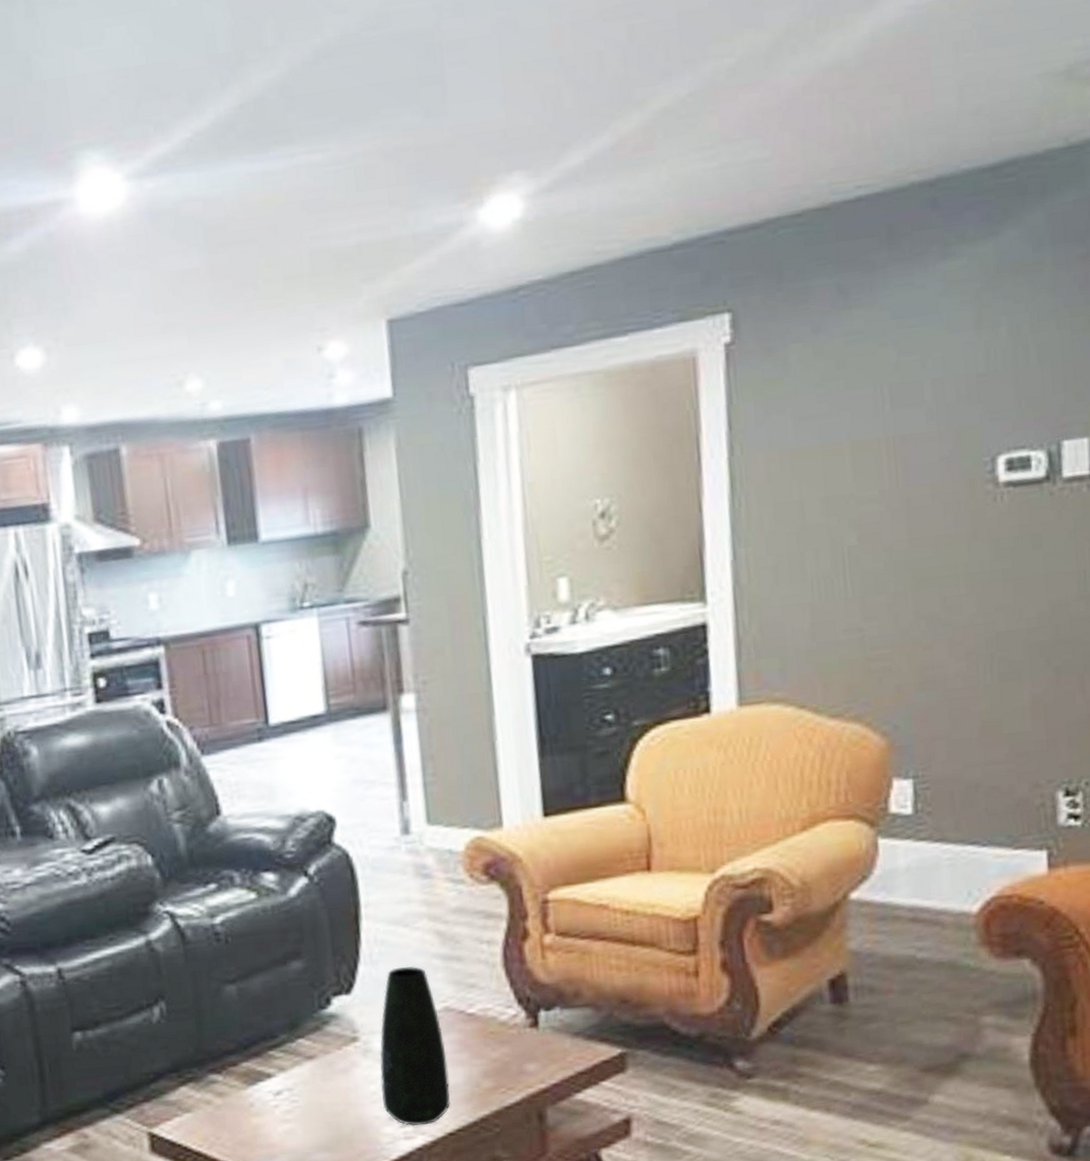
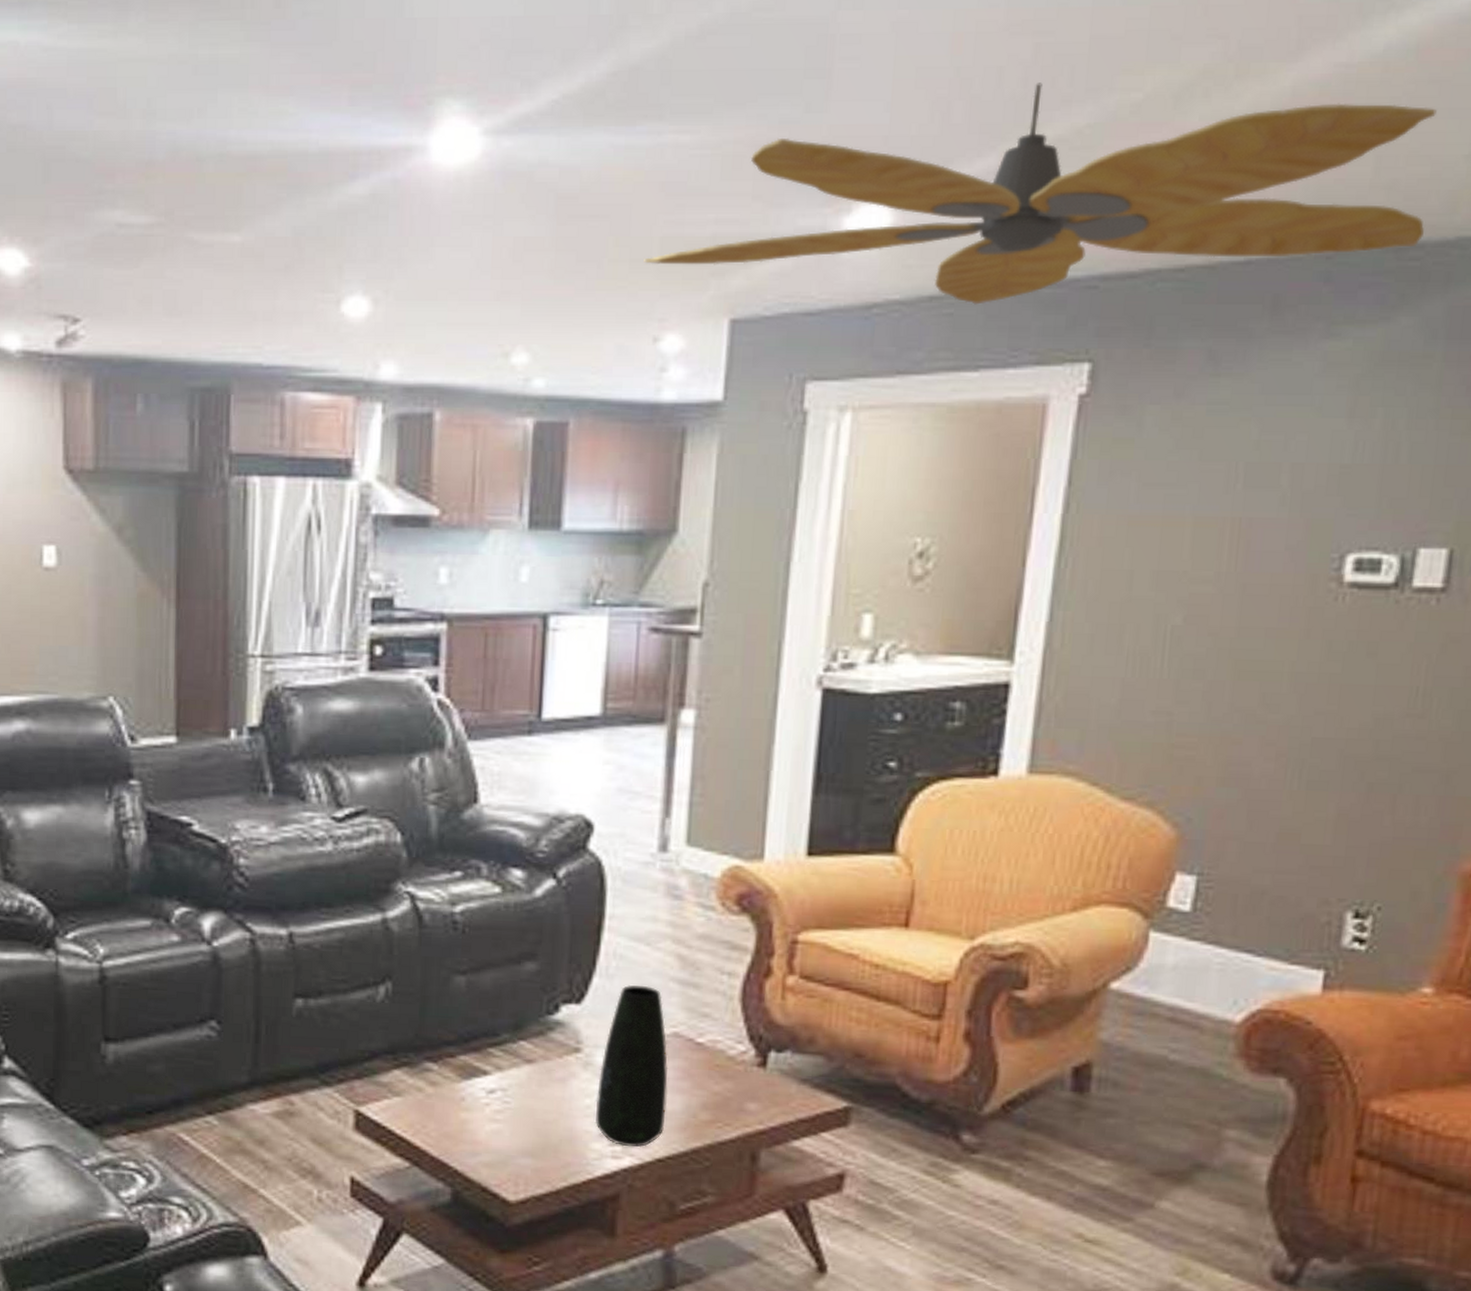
ceiling fan: none [296,35,1014,279] -> present [644,83,1437,305]

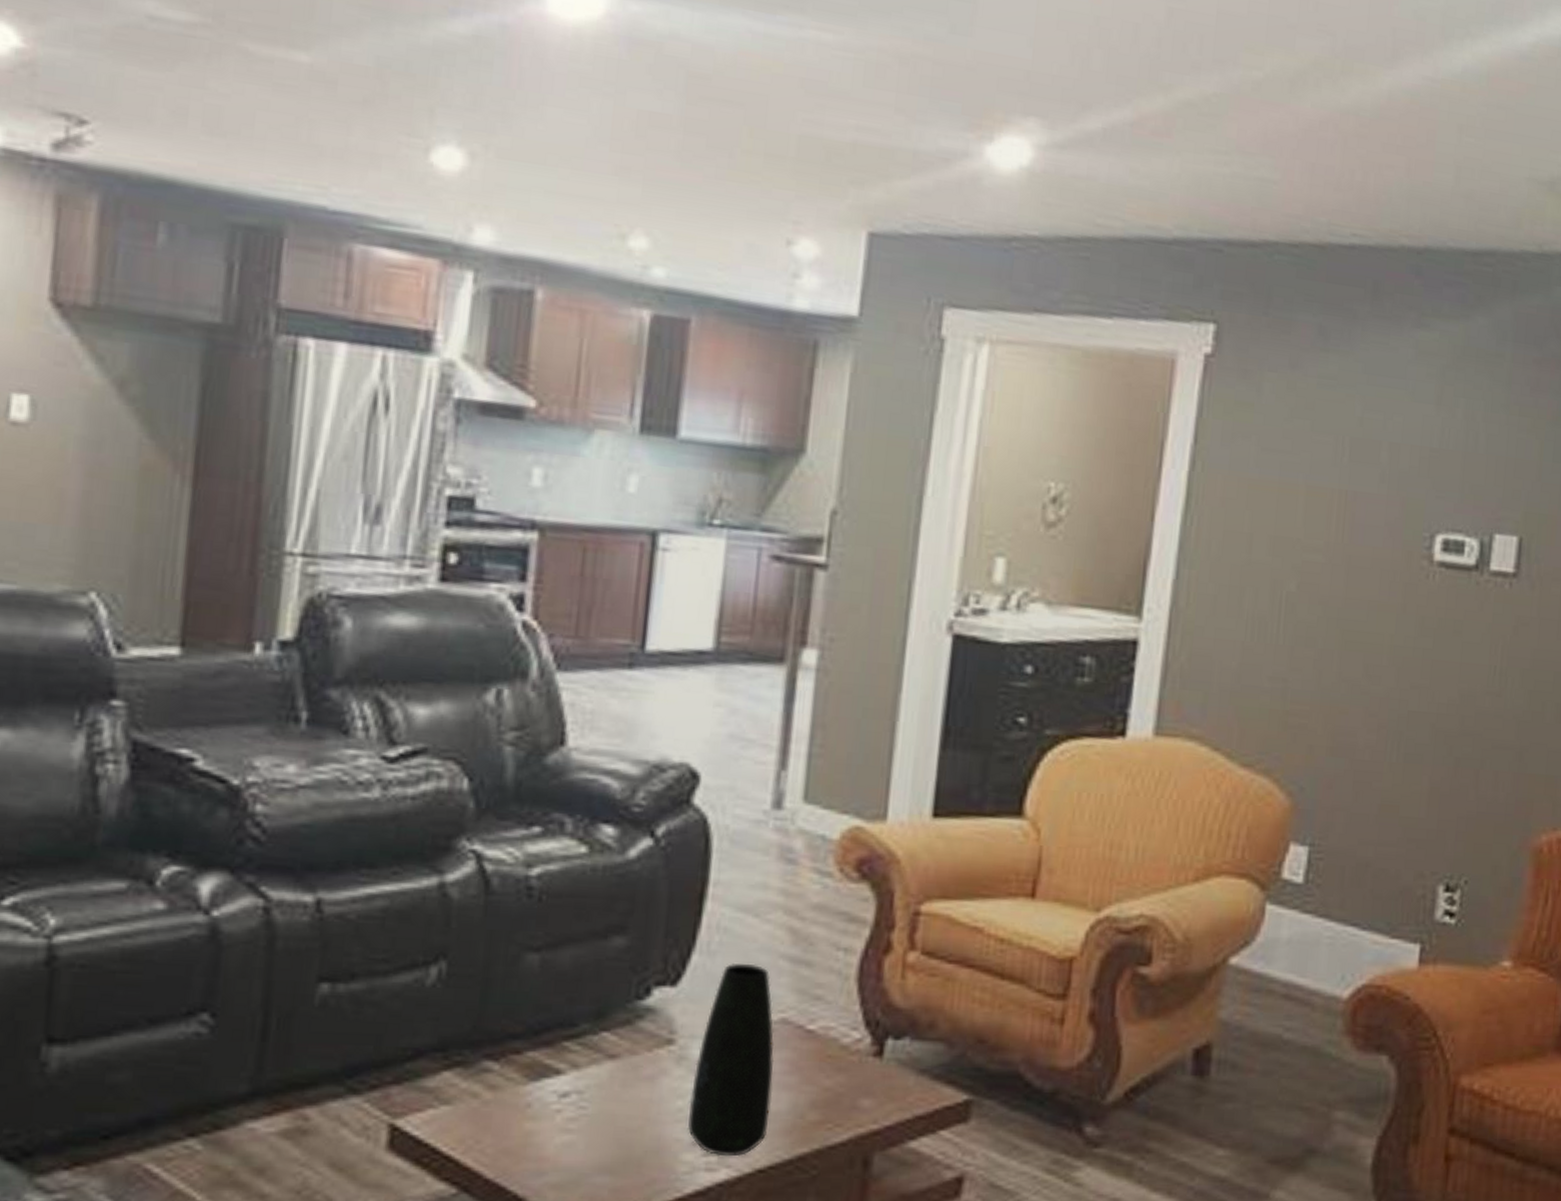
ceiling fan: present [644,83,1437,305] -> none [779,45,1504,253]

